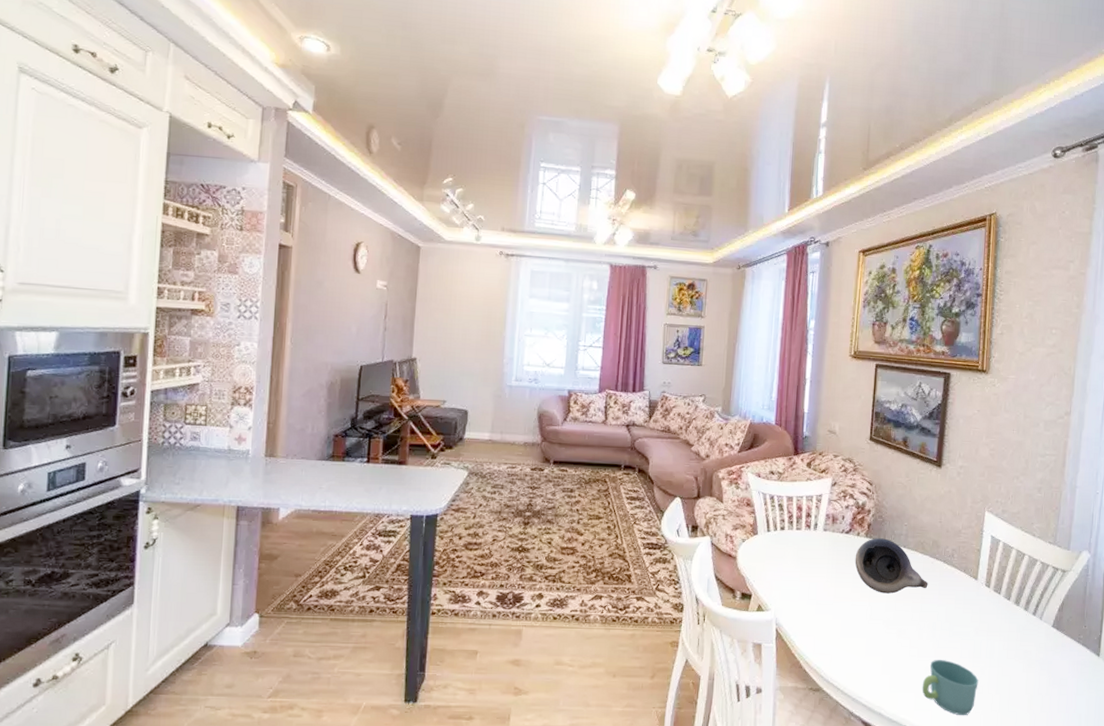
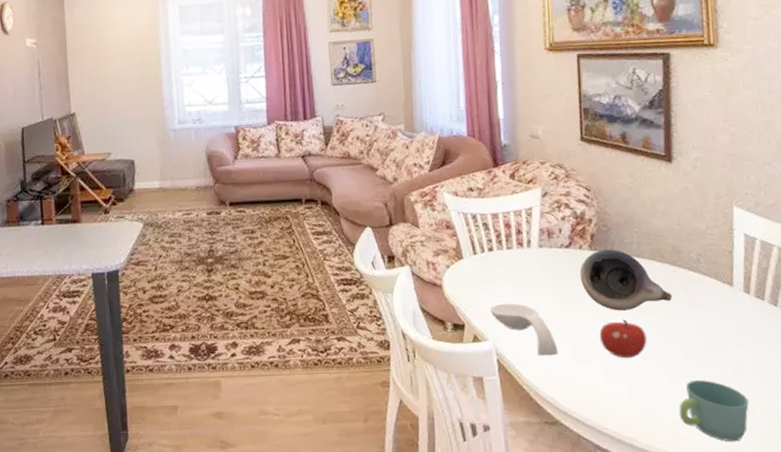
spoon rest: none [776,578,829,629] -> present [491,303,559,357]
fruit: none [864,601,904,636] -> present [599,319,647,359]

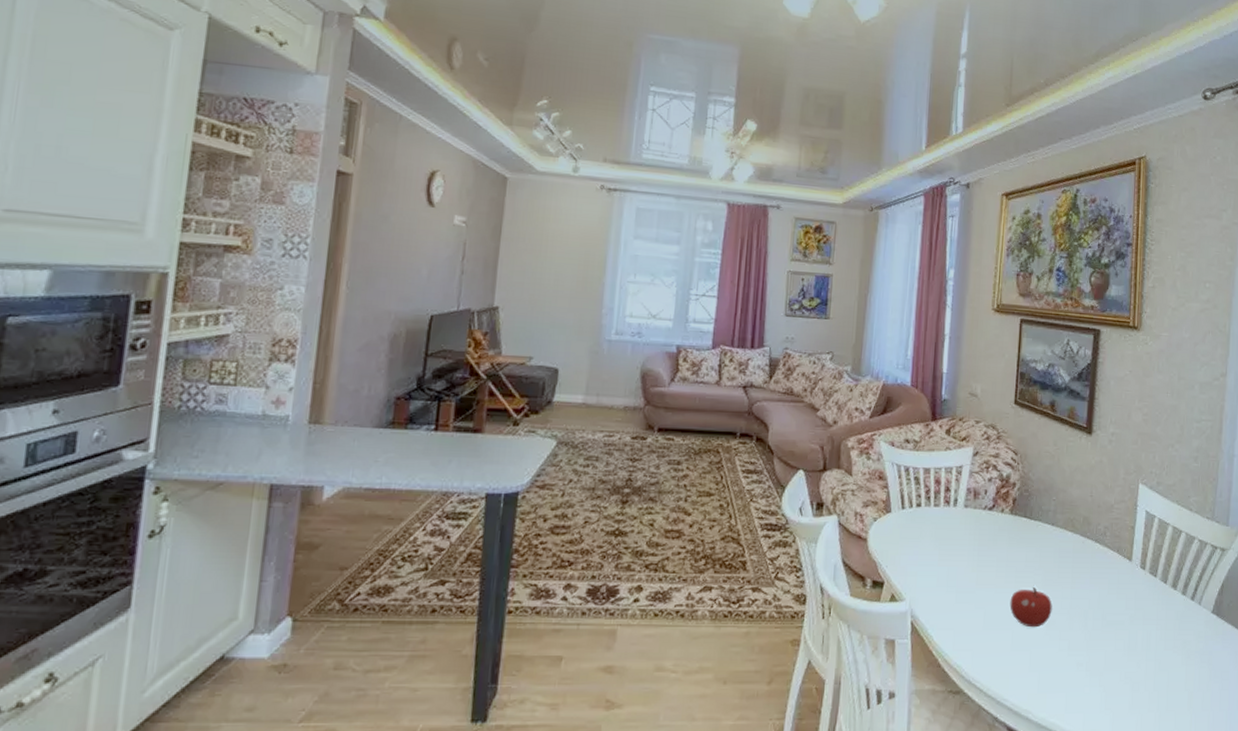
spoon rest: present [491,303,559,357] -> none [911,562,970,621]
teapot: present [579,249,672,311] -> none [998,515,1079,578]
mug: present [679,380,749,442] -> none [1073,654,1135,718]

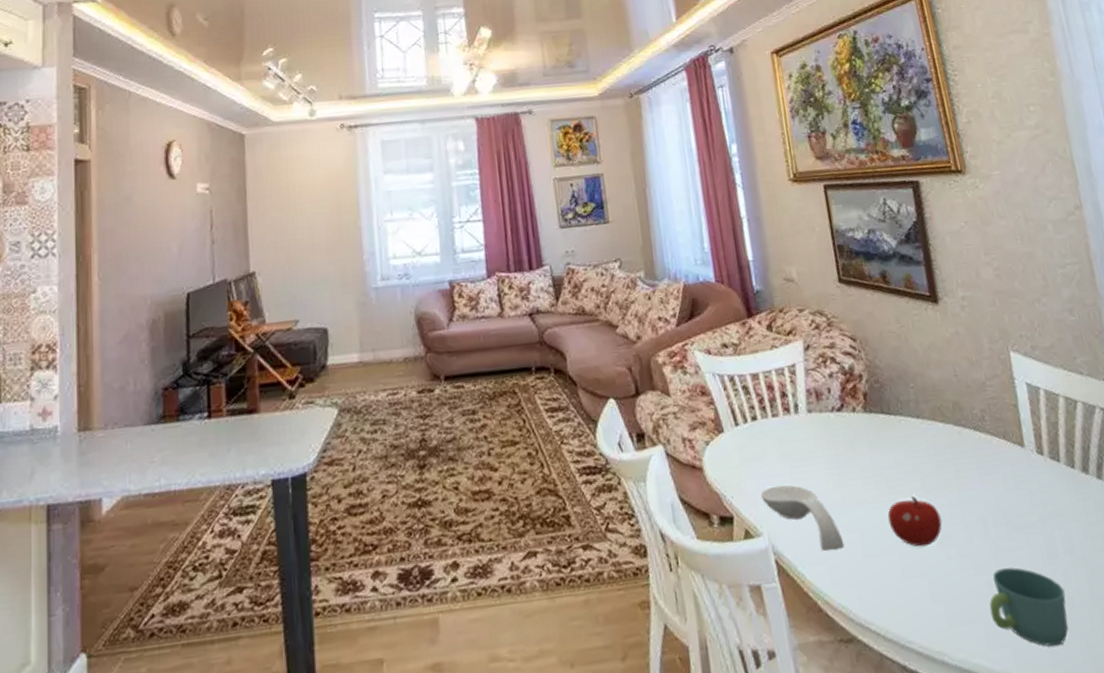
spoon rest: none [911,562,970,621] -> present [761,485,845,552]
mug: none [1073,654,1135,718] -> present [989,567,1068,647]

